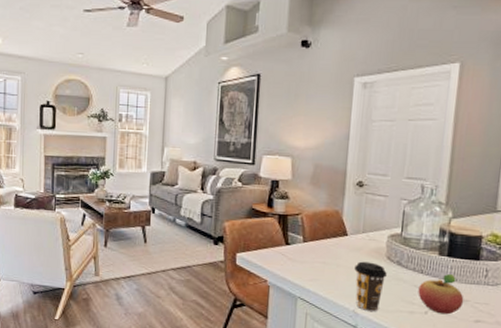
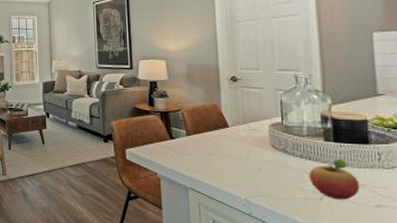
coffee cup: present [354,261,387,312] -> none [240,151,274,200]

